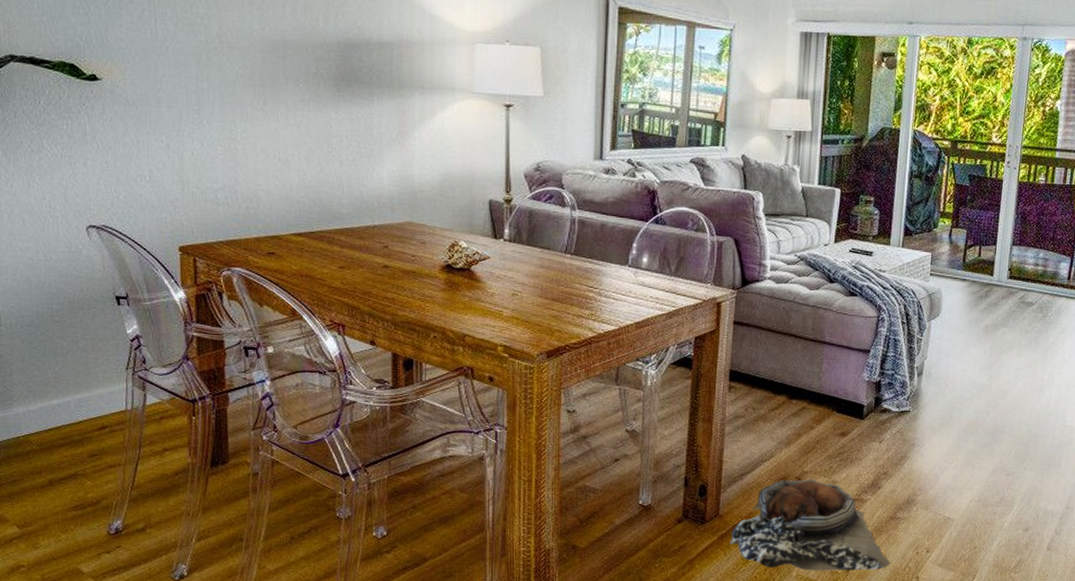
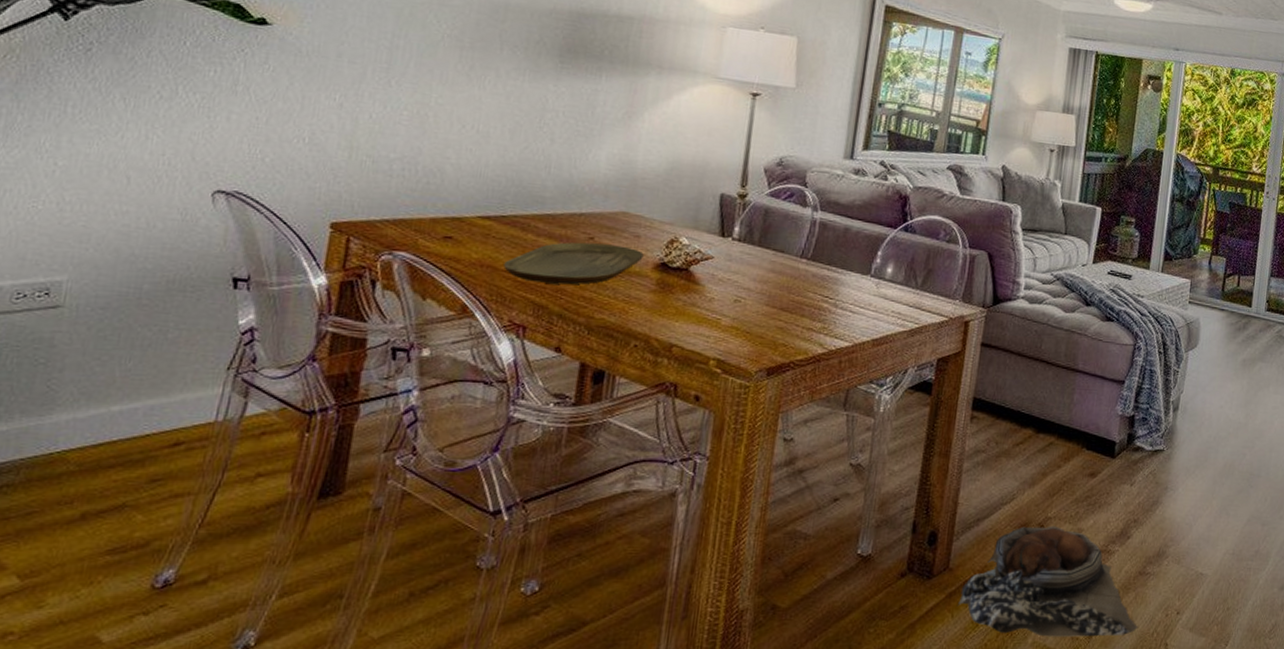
placemat: none [319,251,431,288] -> present [504,242,644,285]

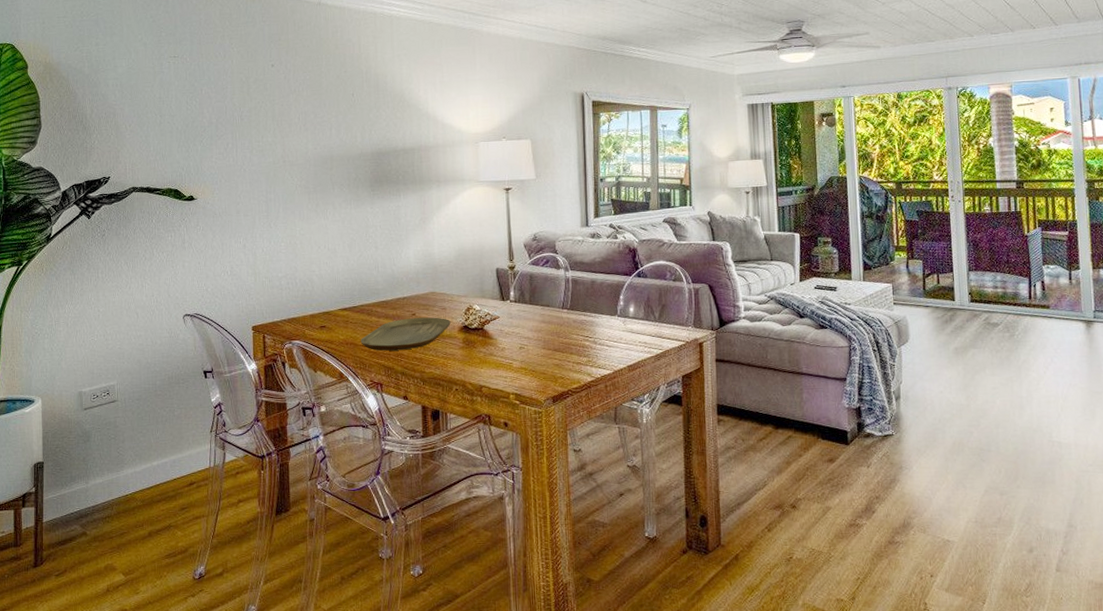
dog bed: present [958,526,1139,637] -> none [734,505,897,599]

